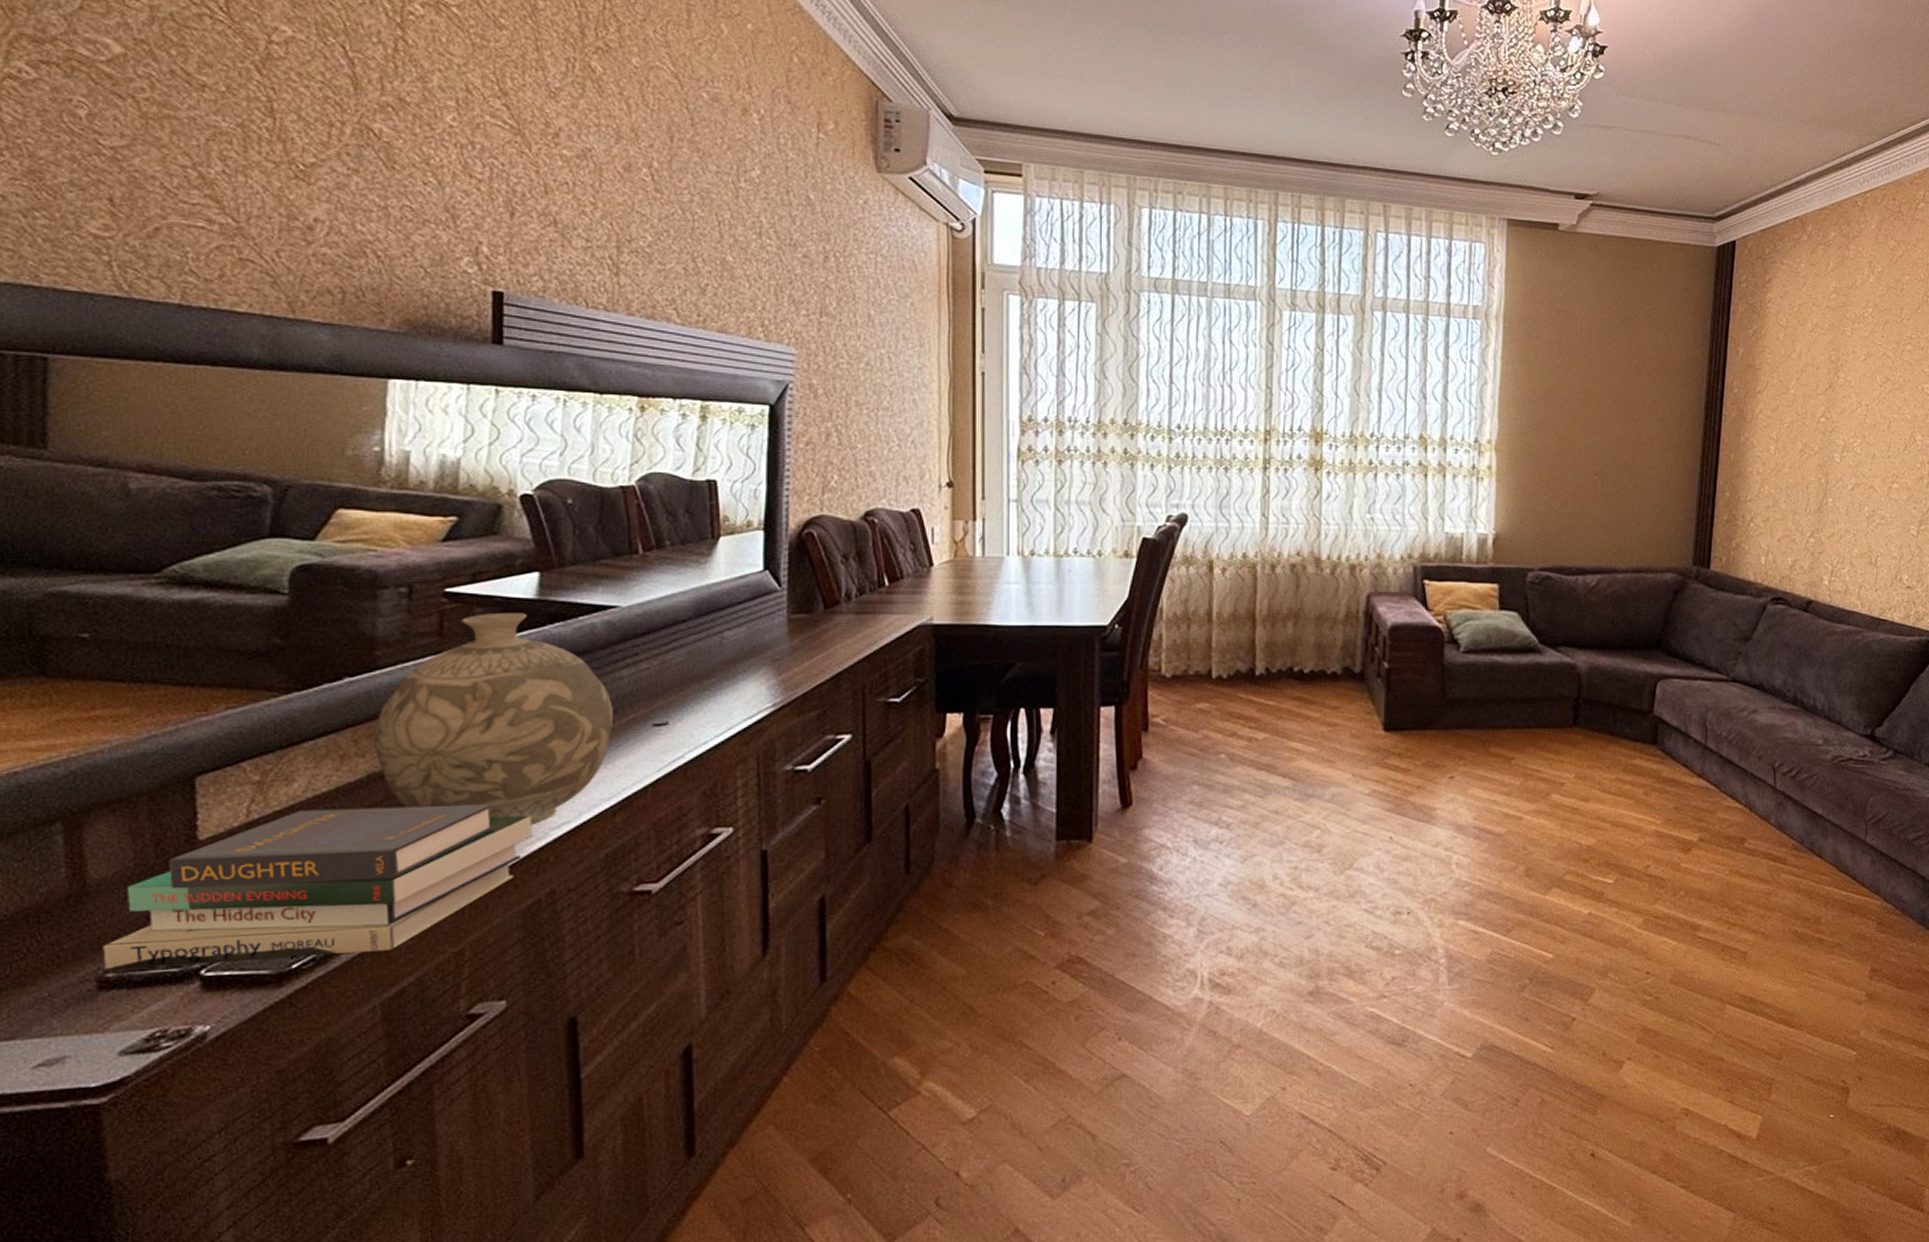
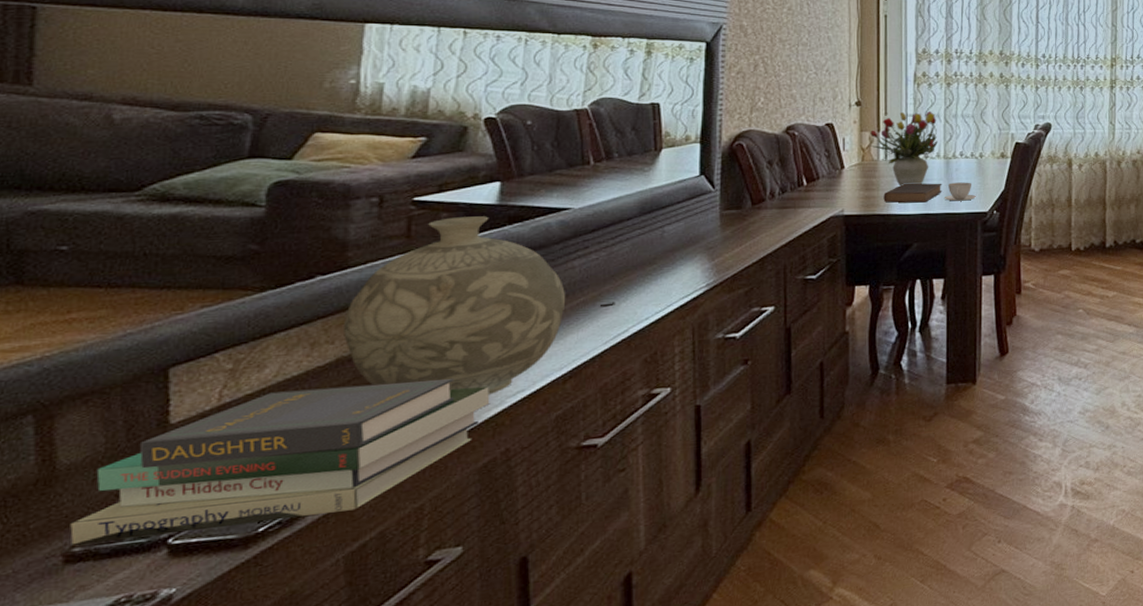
flower arrangement: none [963,496,1047,590] -> present [869,111,938,187]
book: none [980,586,1052,612] -> present [883,183,942,203]
teacup: none [1053,587,1093,611] -> present [944,182,976,201]

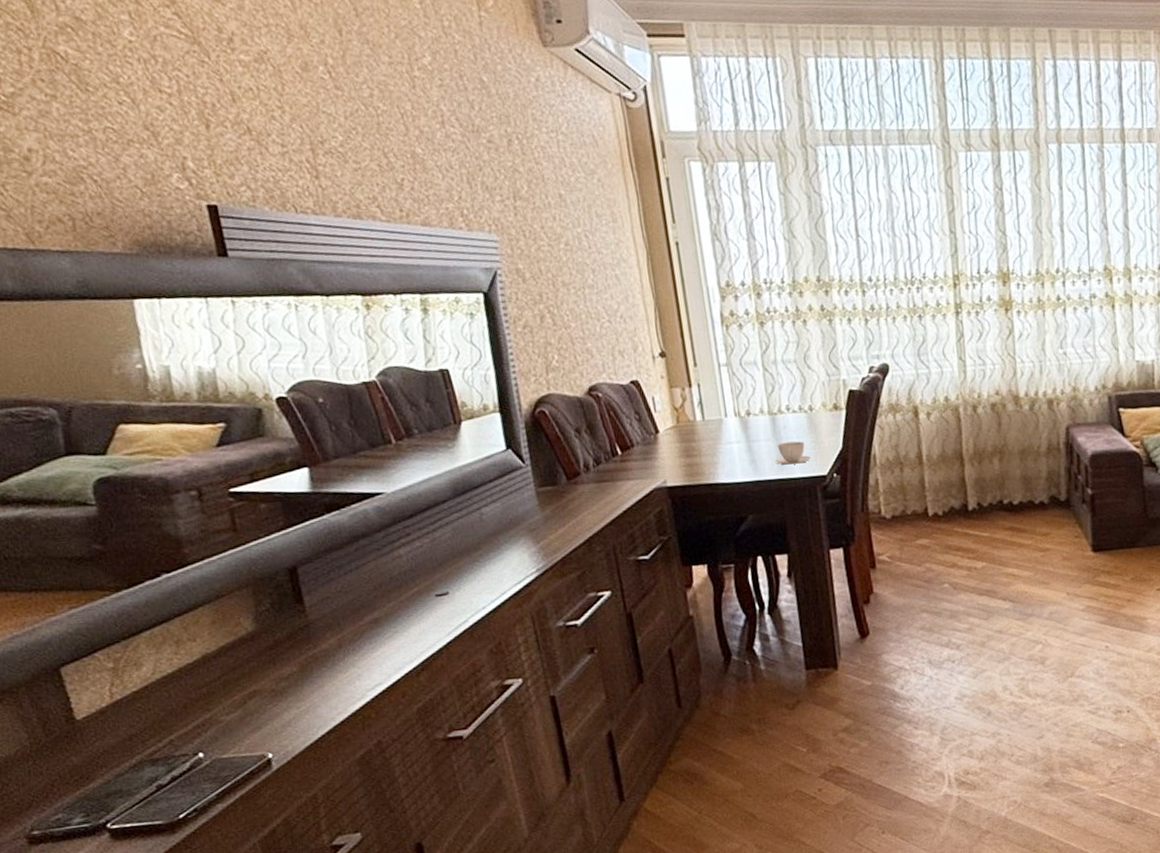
books: present [70,379,489,545] -> none [23,673,352,829]
decorative vase: present [342,216,566,396] -> none [198,505,402,689]
flower arrangement: present [869,111,938,187] -> none [681,358,759,451]
book: present [883,183,942,203] -> none [707,444,772,470]

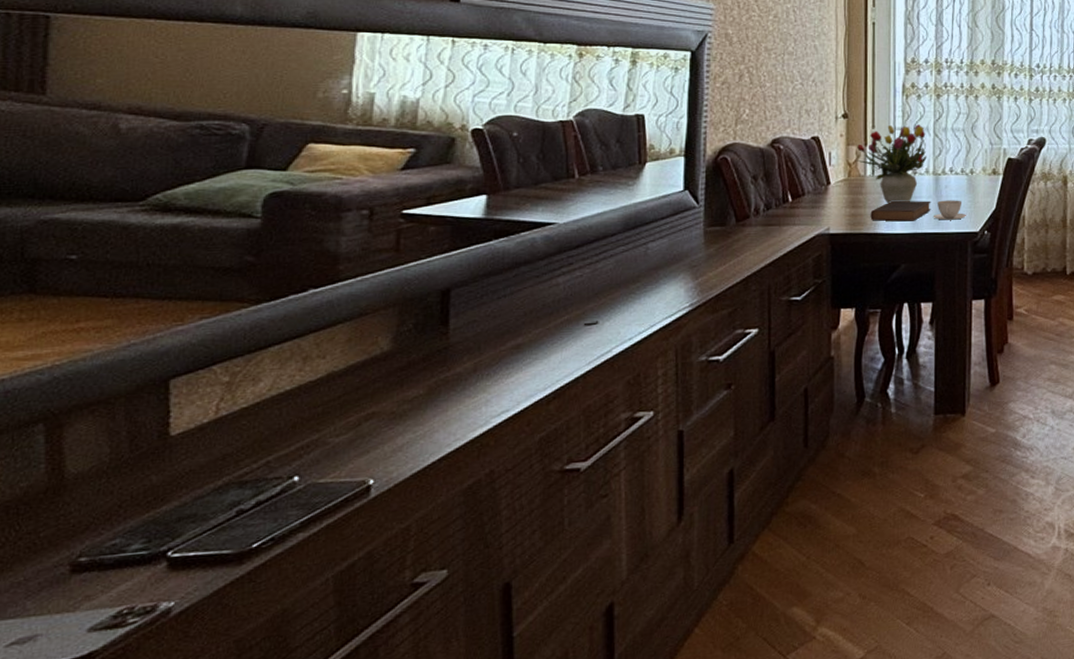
flower arrangement: none [681,358,759,451] -> present [856,124,927,204]
book: none [707,444,772,470] -> present [870,200,931,222]

